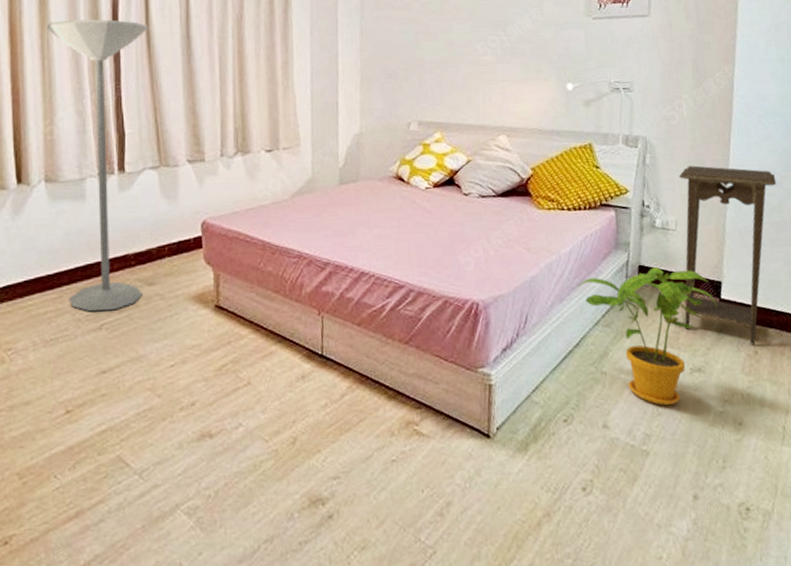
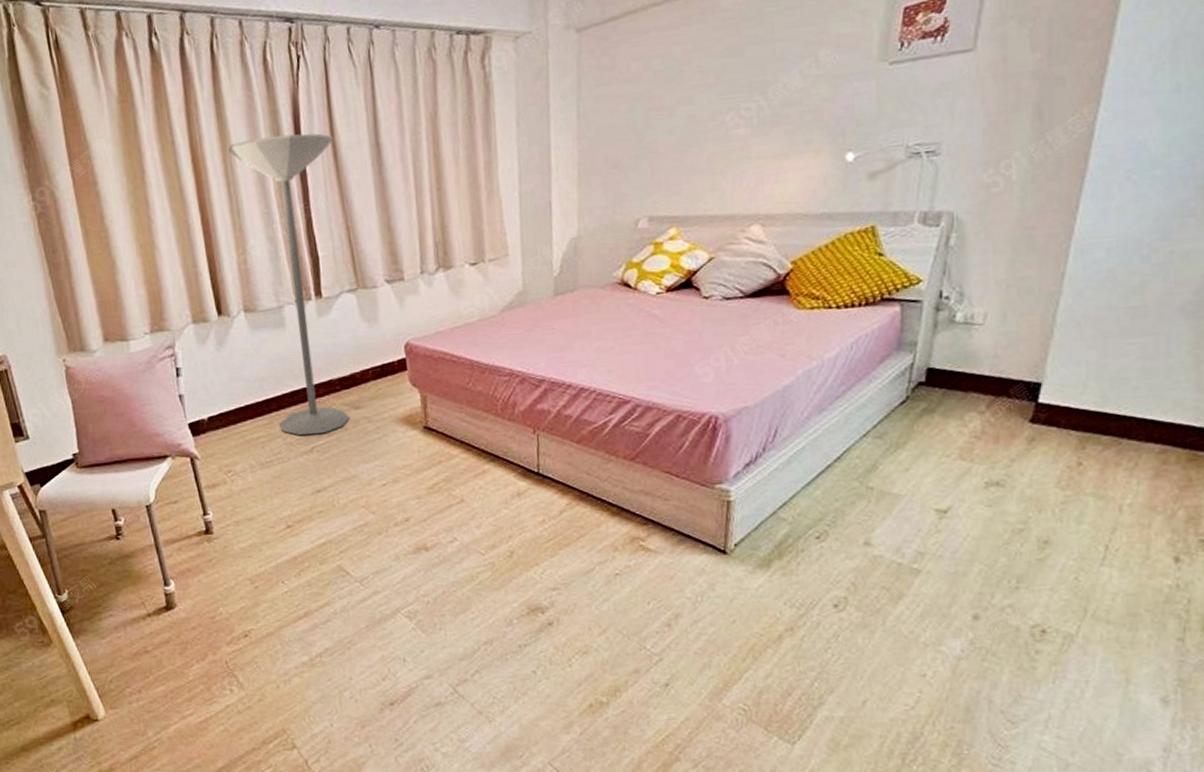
house plant: present [576,267,718,406] -> none [842,369,1032,523]
pedestal table: present [678,165,777,345] -> none [983,241,1142,456]

